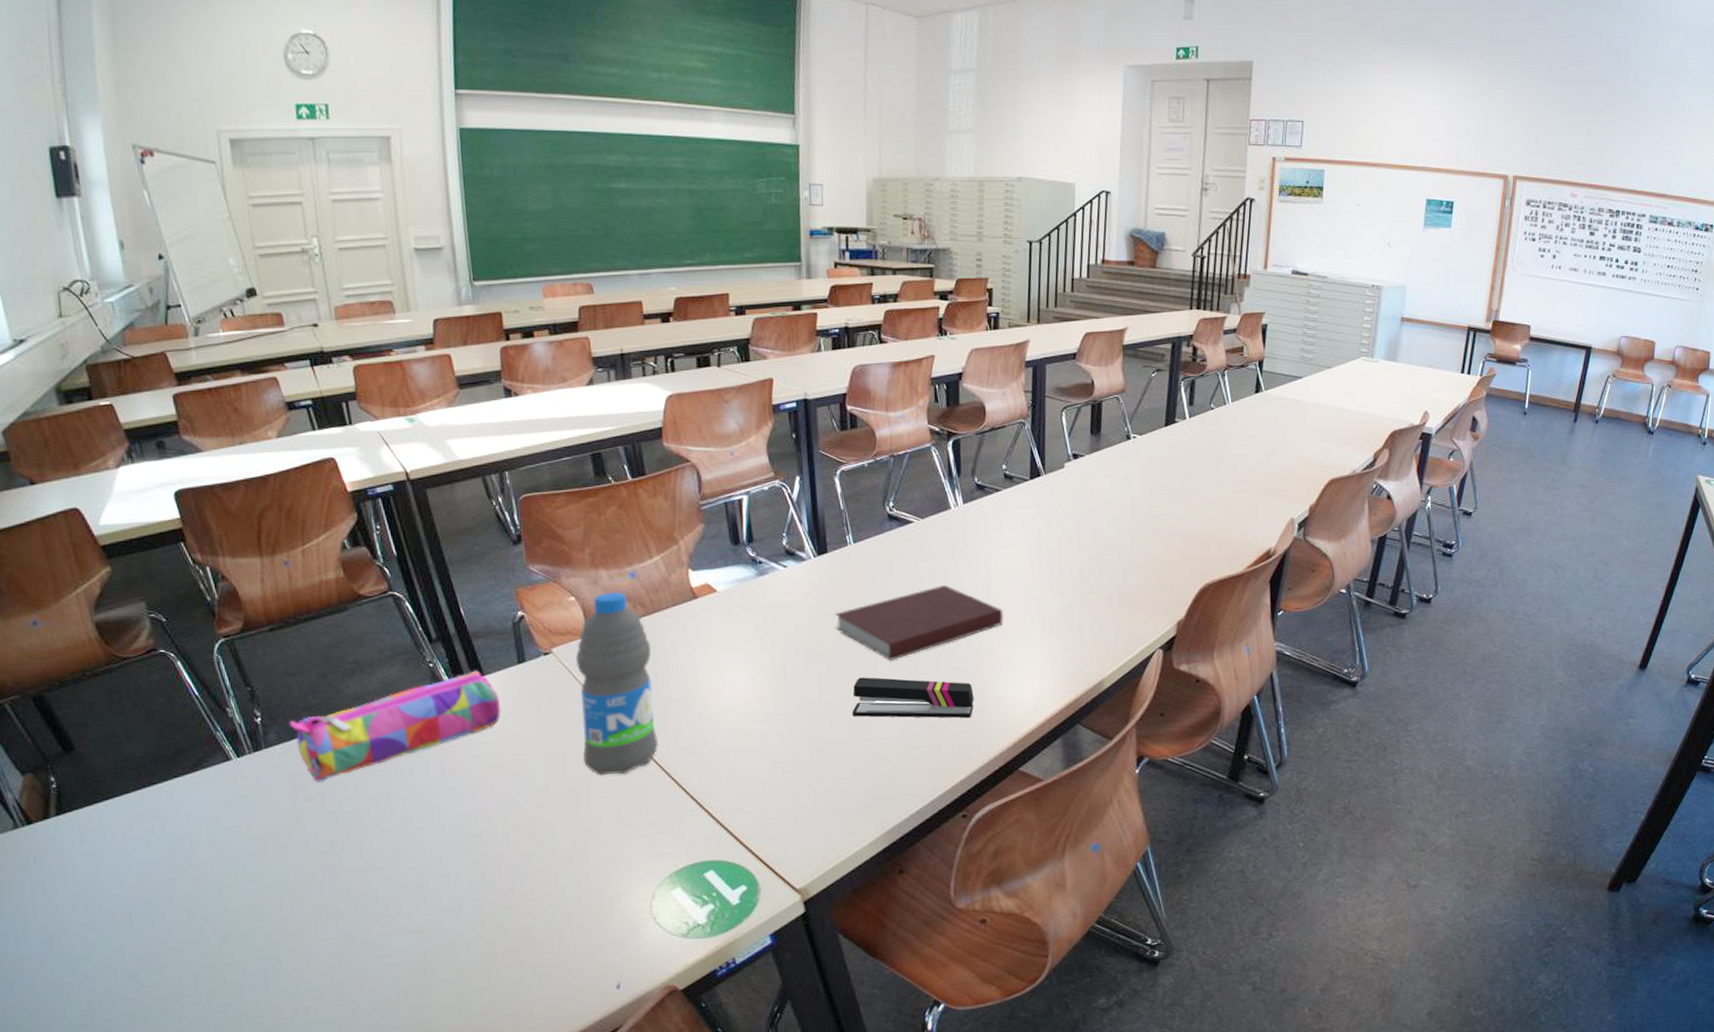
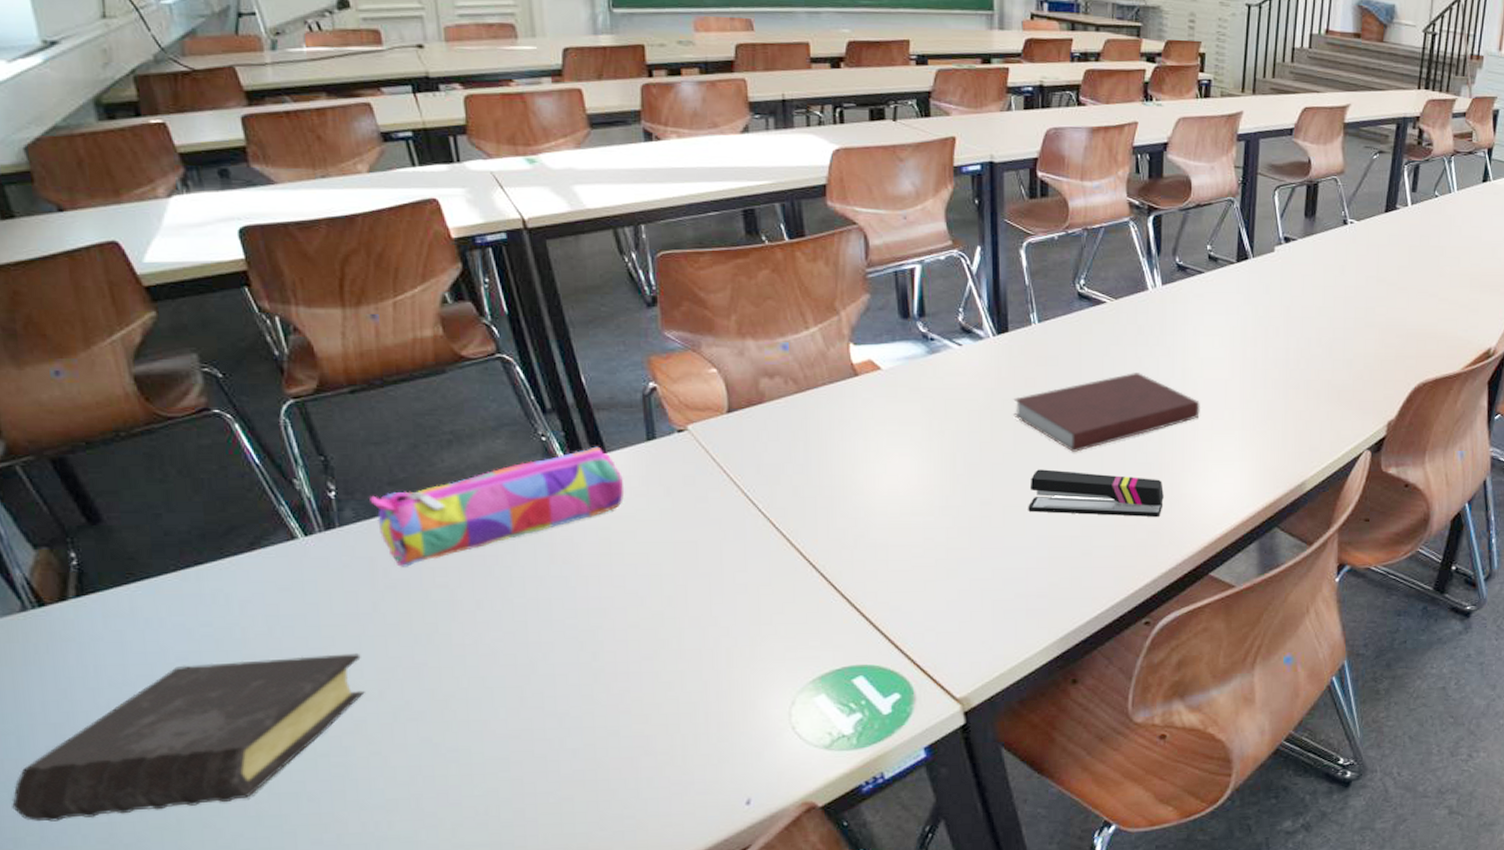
book: none [12,859,292,1010] -> present [11,653,365,822]
water bottle: present [576,592,659,776] -> none [715,366,807,569]

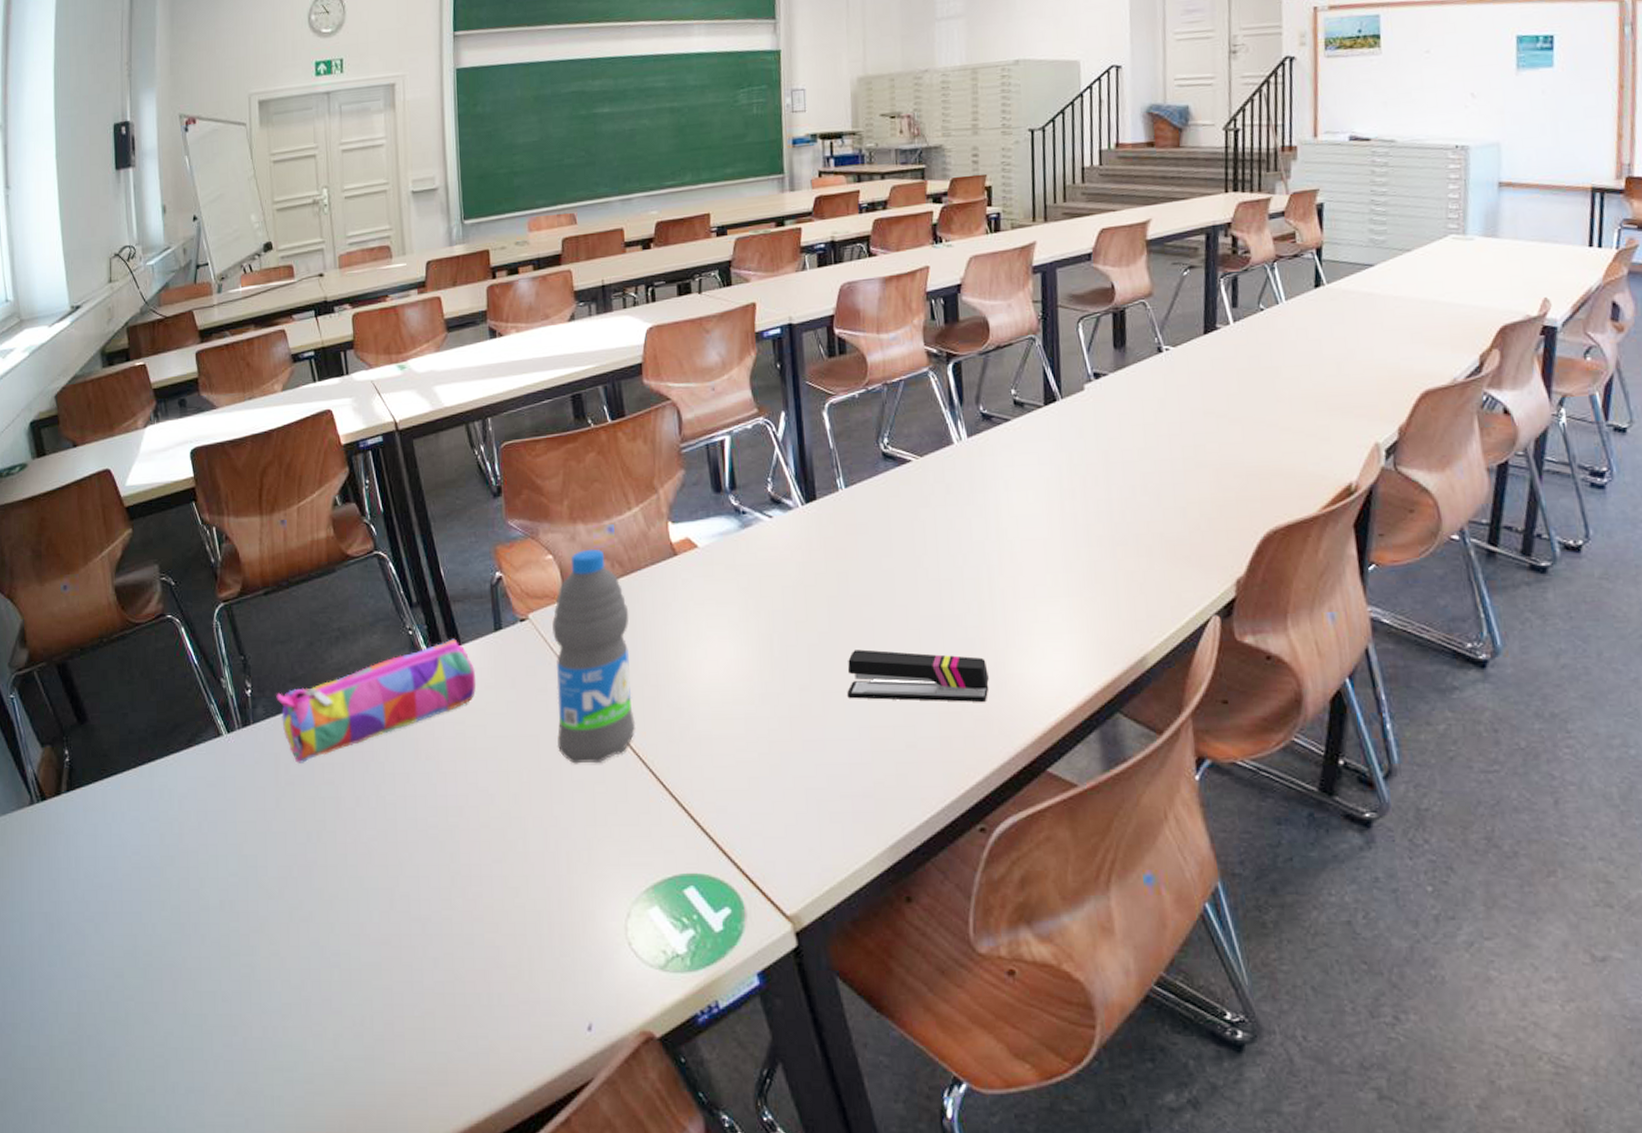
book: present [11,653,365,822] -> none [13,850,268,1009]
water bottle: none [715,366,807,569] -> present [552,549,636,764]
notebook: present [1013,373,1200,452] -> none [825,536,1020,629]

